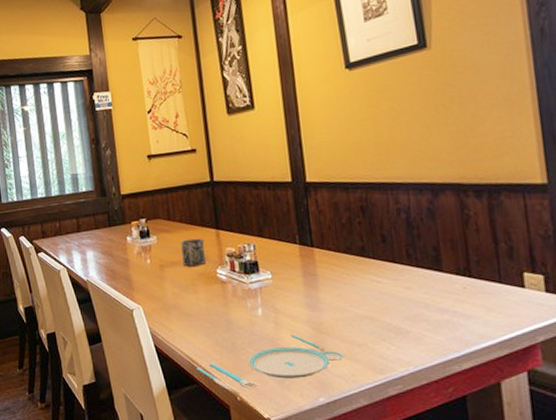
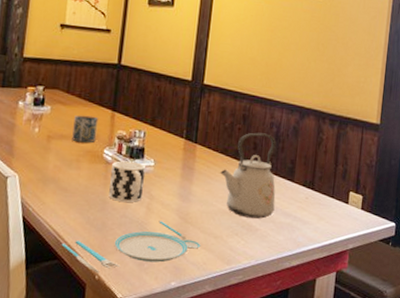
cup: none [228,277,268,320] -> present [109,160,146,202]
kettle: none [348,222,425,320] -> present [220,132,277,219]

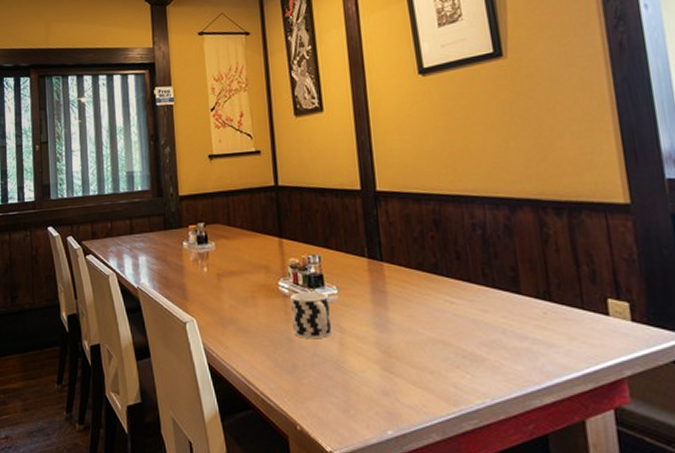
plate: present [61,221,201,274] -> none [253,357,415,424]
cup: present [72,115,99,143] -> none [241,246,268,277]
kettle: present [220,132,277,219] -> none [419,238,503,345]

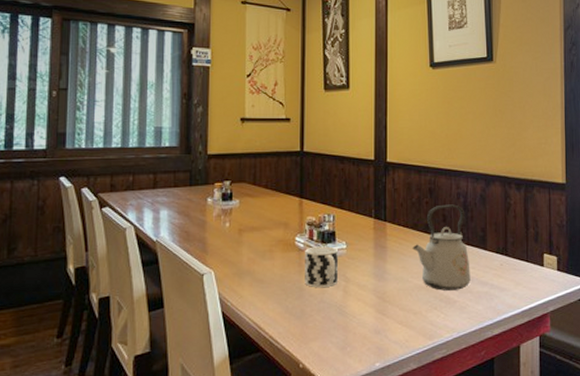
kettle: none [419,238,503,345] -> present [412,204,470,291]

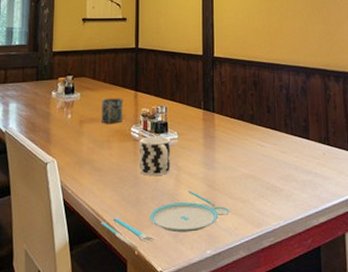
cup: none [263,205,287,233] -> present [101,98,123,124]
plate: none [263,303,401,362] -> present [101,191,230,249]
kettle: present [412,204,470,291] -> none [239,96,295,179]

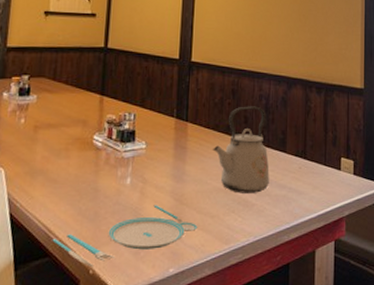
cup: present [101,98,123,124] -> none [60,102,87,130]
cup: present [140,136,171,176] -> none [100,145,138,188]
kettle: none [239,96,295,179] -> present [213,106,270,193]

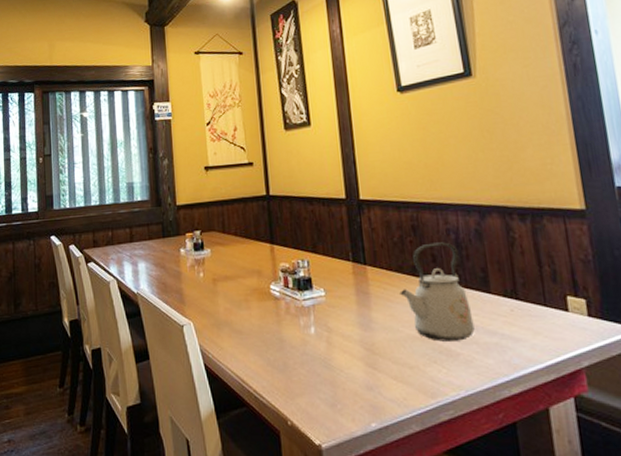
plate: present [52,205,198,268] -> none [247,355,396,419]

